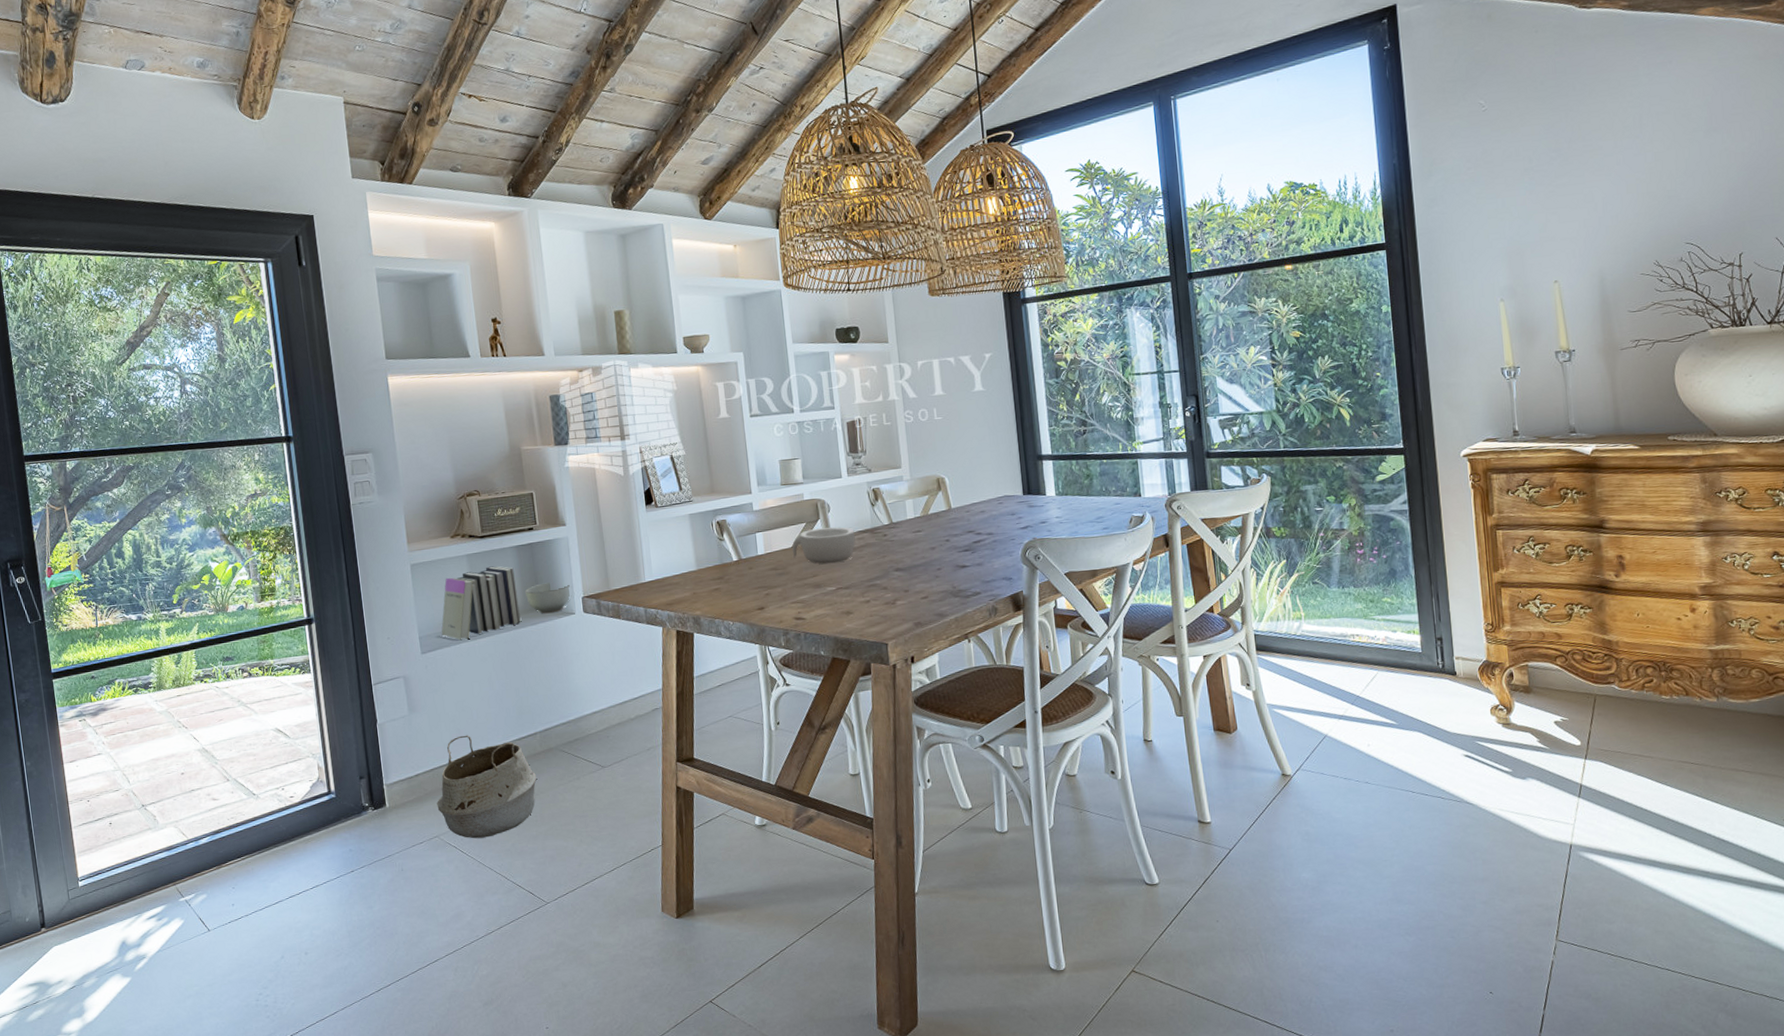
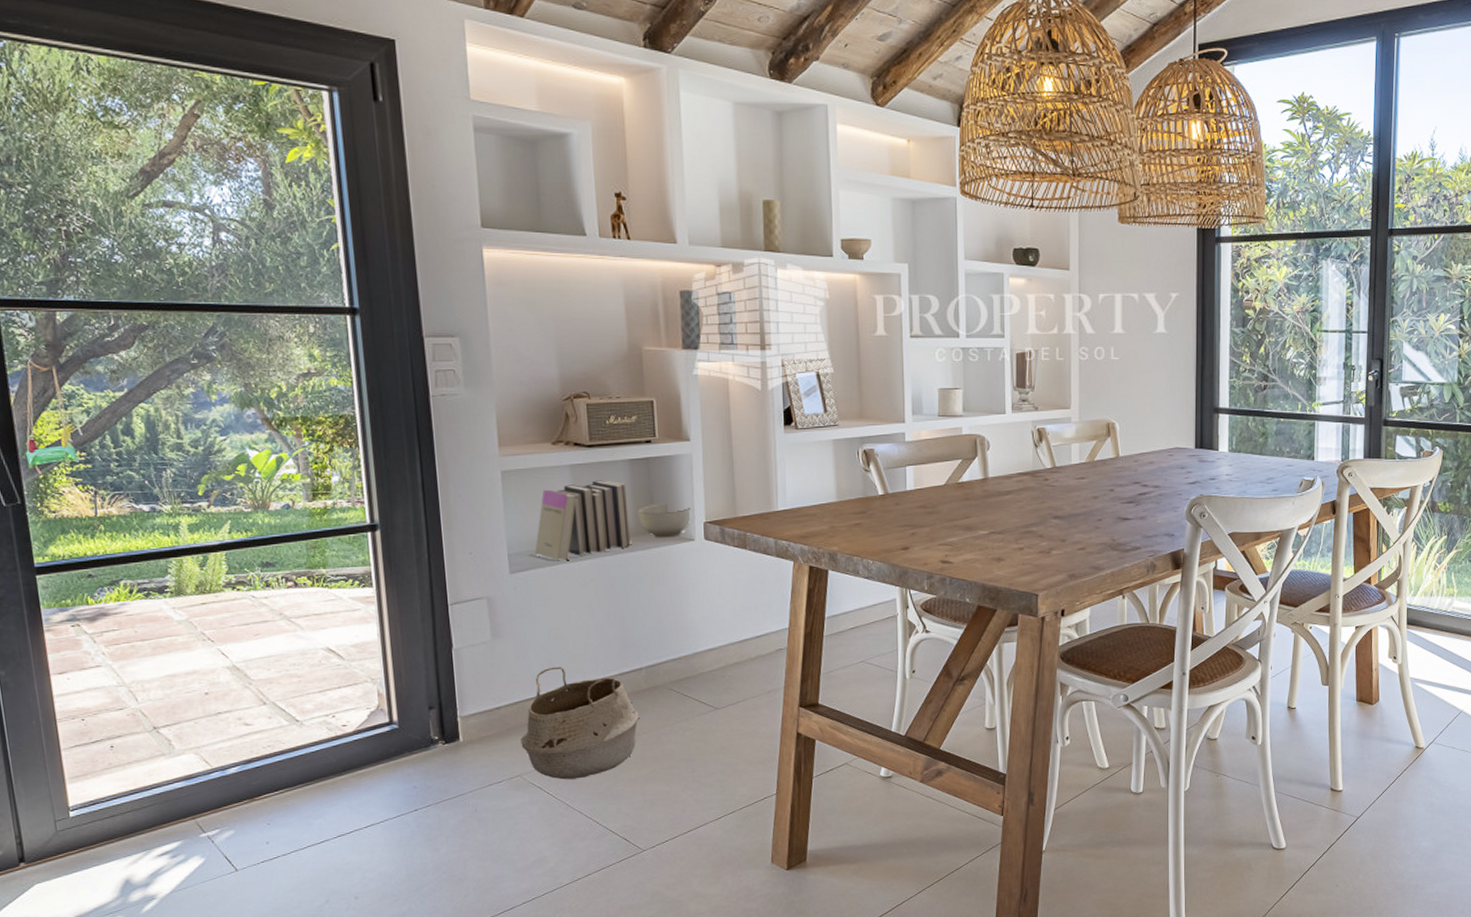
bowl: present [791,526,856,564] -> none [944,466,1014,506]

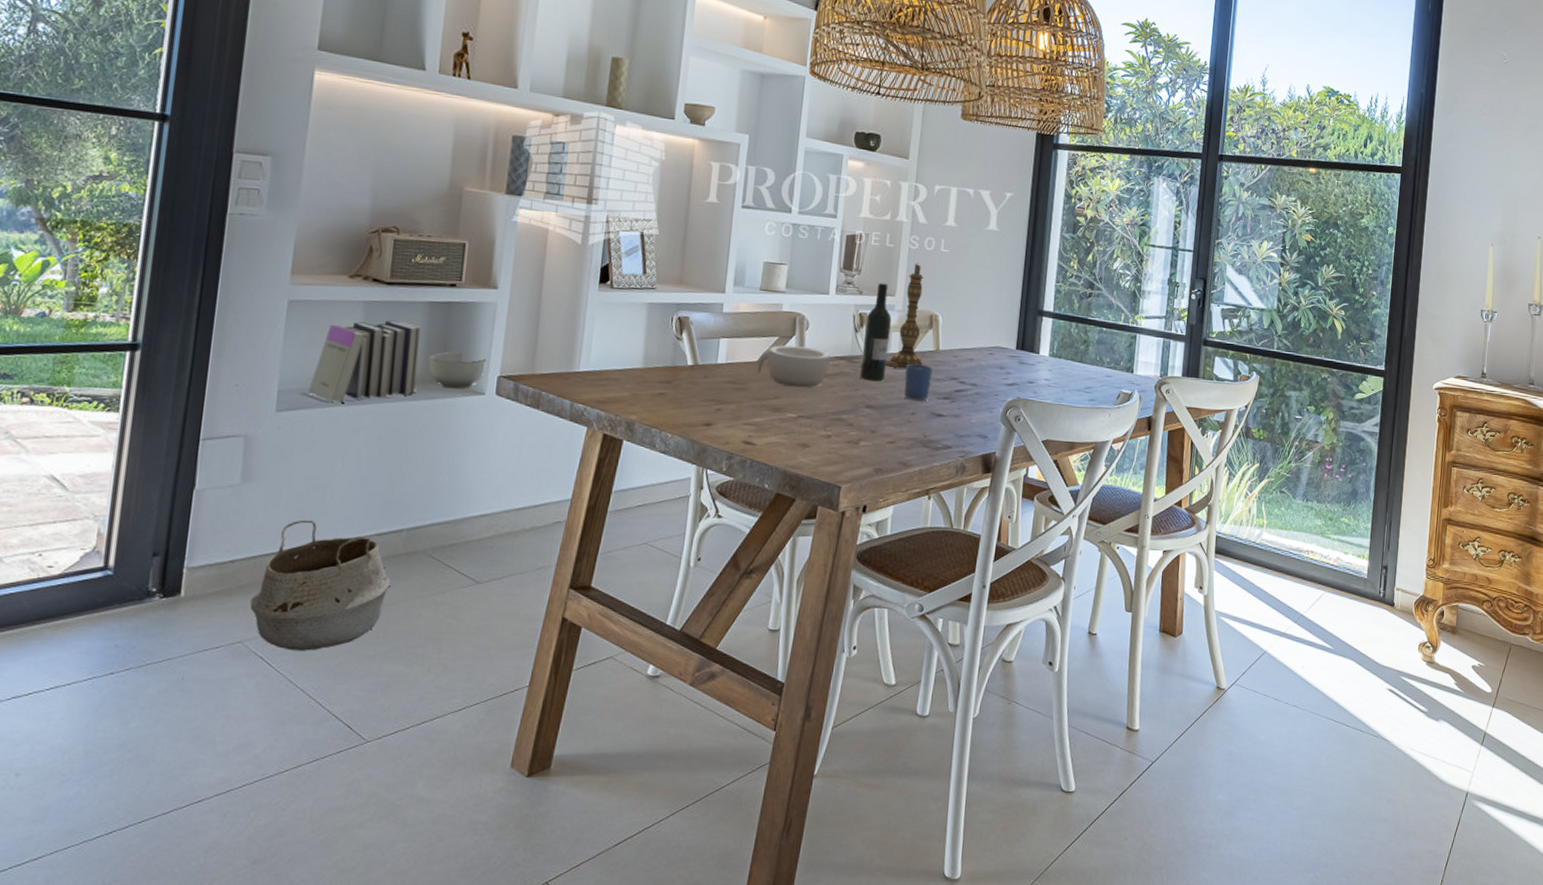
bowl: none [944,466,1014,506] -> present [757,345,831,388]
wine bottle: none [1044,397,1069,493] -> present [860,283,892,382]
candlestick: none [1068,373,1109,479] -> present [885,263,928,369]
mug: none [1088,472,1114,507] -> present [903,363,933,401]

